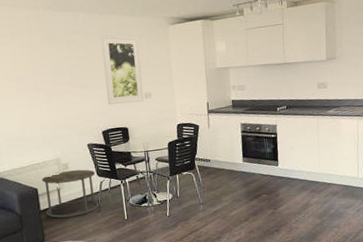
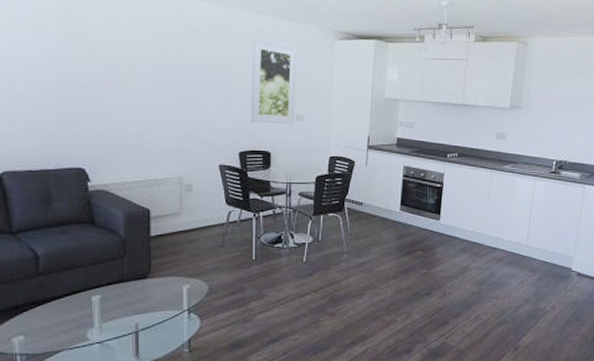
side table: present [42,169,99,218] -> none [157,193,224,249]

